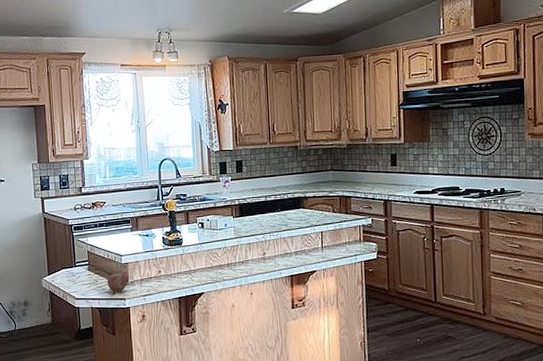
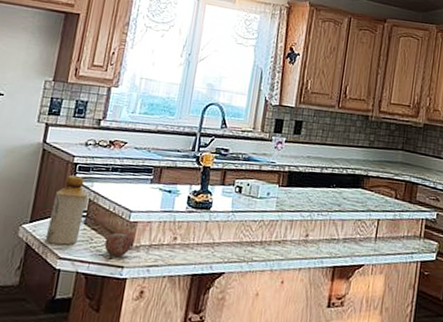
bottle: none [61,234,87,289] -> present [45,174,87,245]

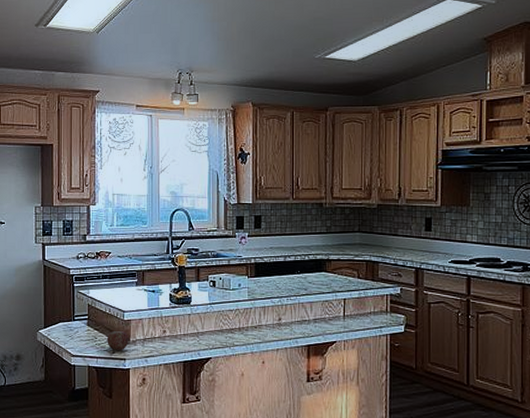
bottle: present [45,174,87,245] -> none [58,285,86,344]

